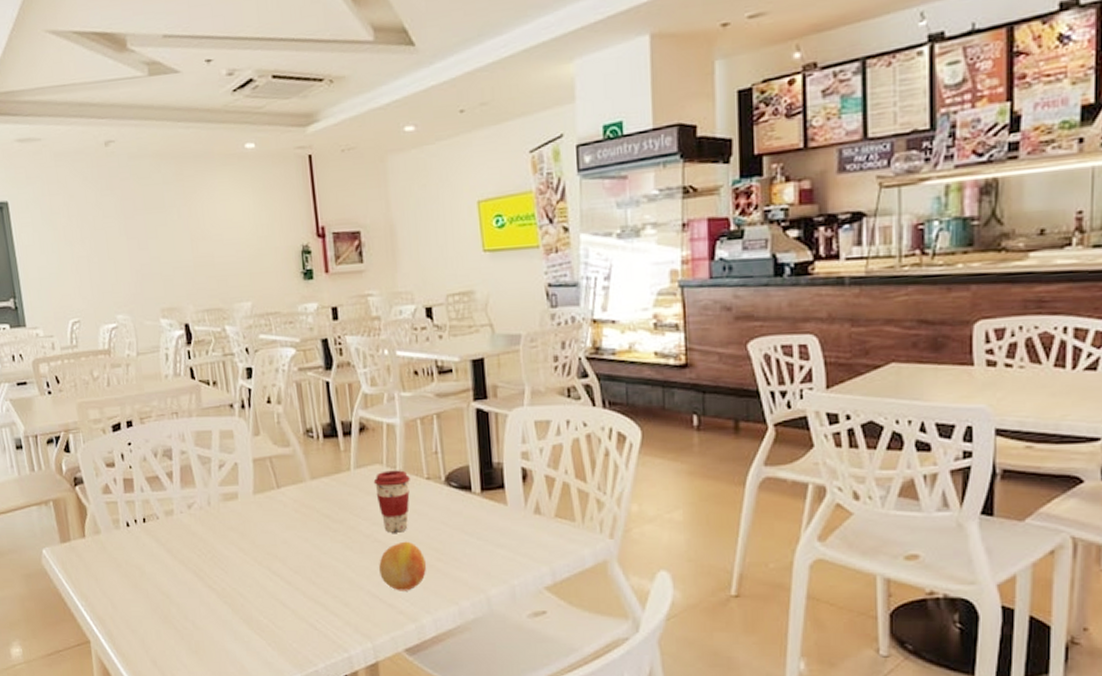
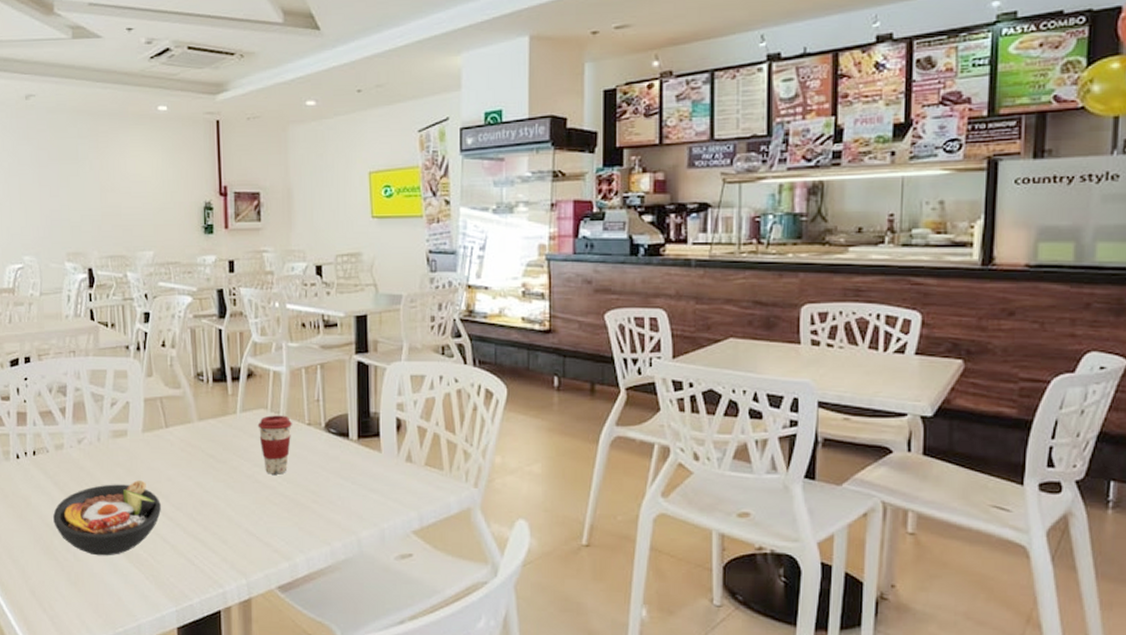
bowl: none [168,545,279,624] -> present [53,481,161,556]
fruit: present [379,541,427,591] -> none [258,483,303,531]

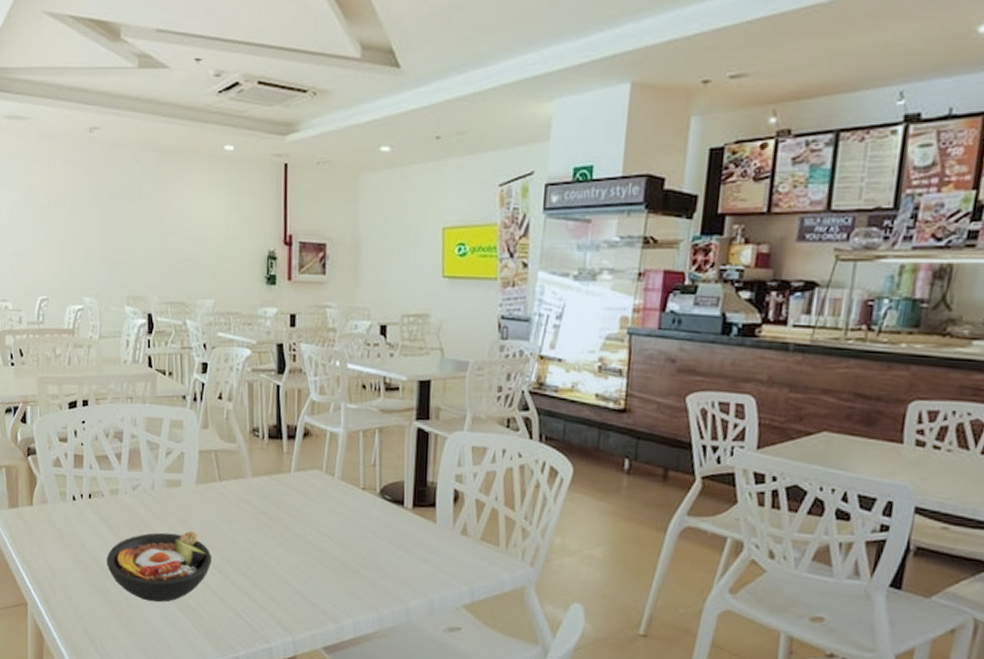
coffee cup: present [257,415,292,475] -> none [311,476,346,537]

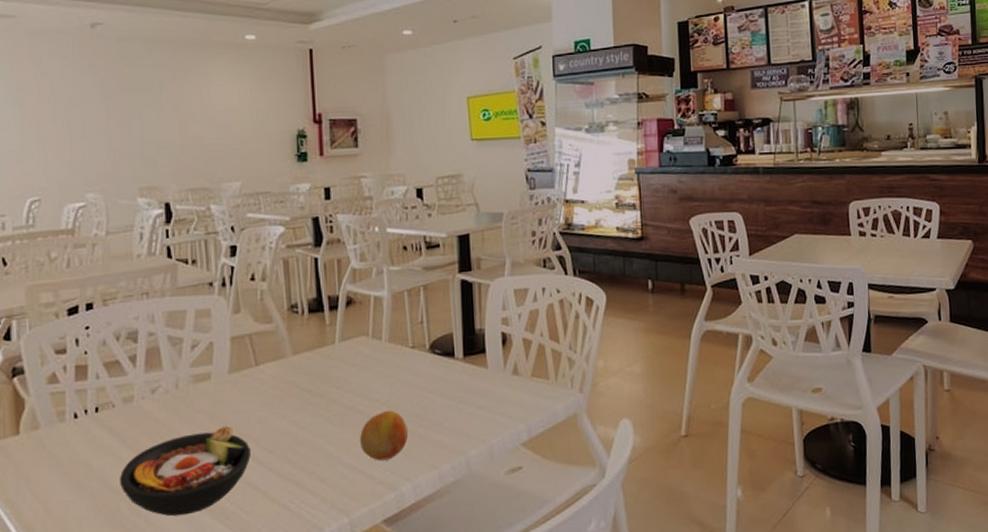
fruit: none [307,545,353,593] -> present [360,410,409,461]

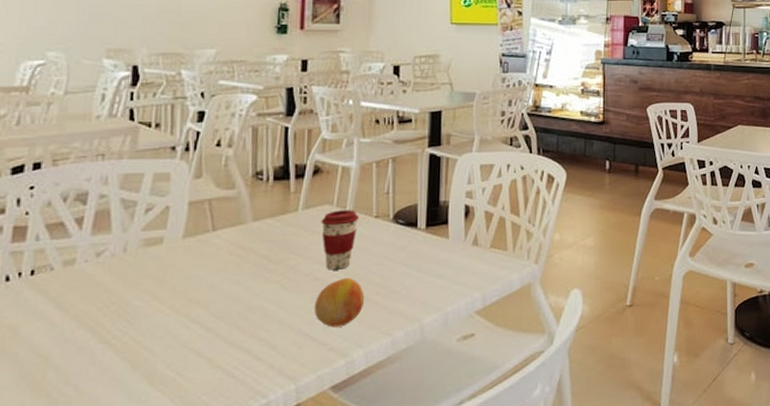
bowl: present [120,426,251,517] -> none [50,291,198,384]
coffee cup: none [358,340,395,403] -> present [321,210,359,270]

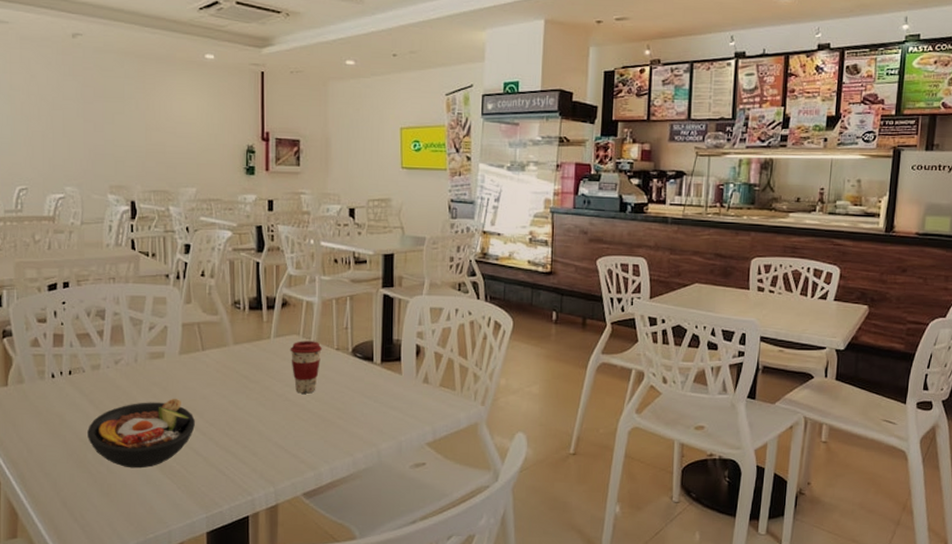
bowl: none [50,291,198,384] -> present [87,399,195,469]
fruit: present [314,277,365,328] -> none [287,401,329,444]

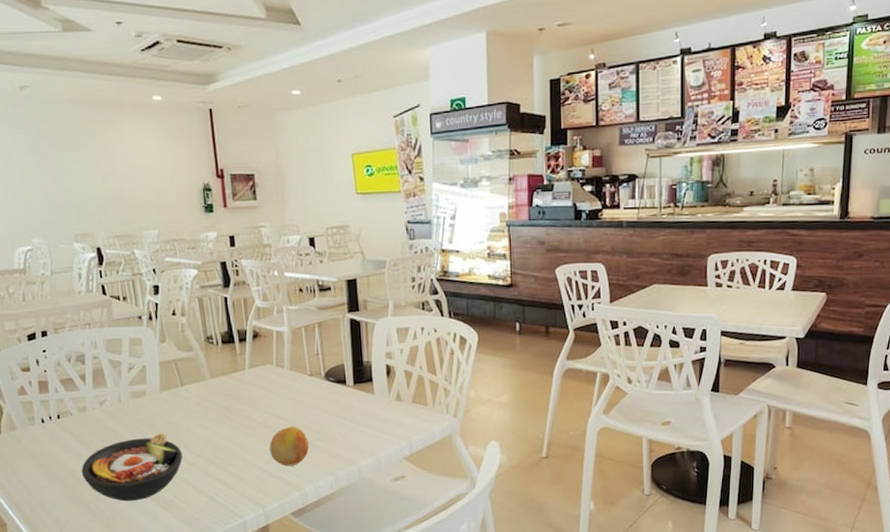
fruit: none [287,401,329,444] -> present [269,426,310,467]
coffee cup: present [290,341,322,394] -> none [265,369,296,420]

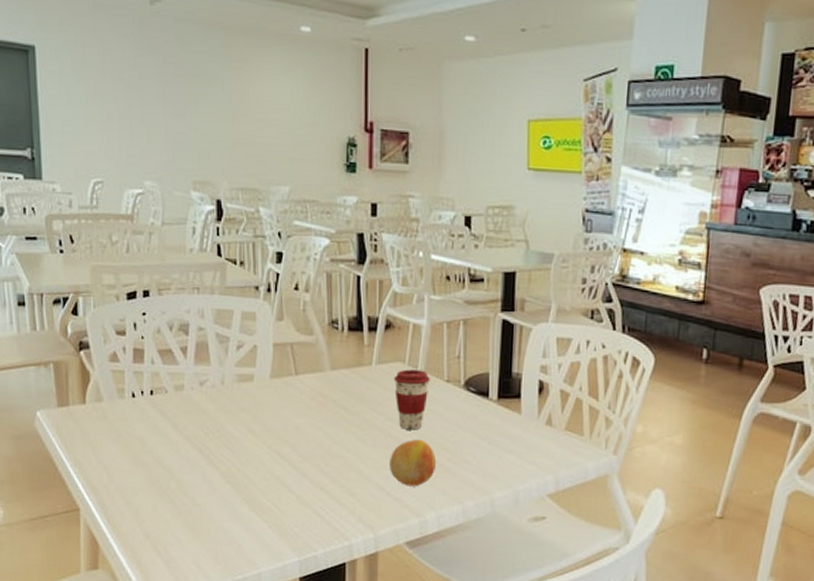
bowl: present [81,434,182,502] -> none [171,428,287,503]
coffee cup: none [265,369,296,420] -> present [393,369,430,430]

